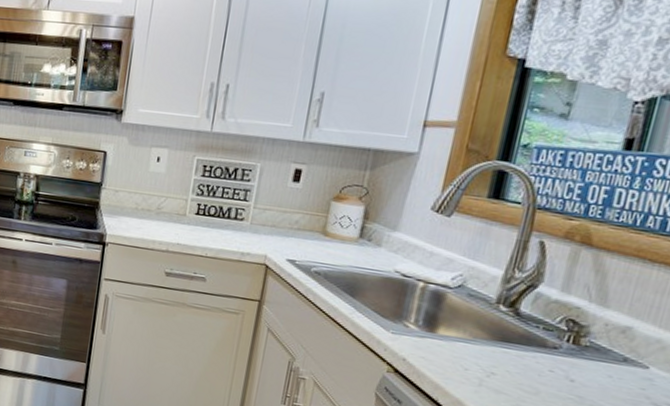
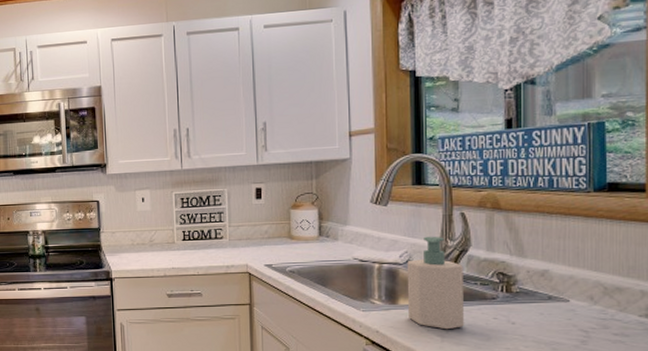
soap bottle: none [446,261,527,374] -> present [407,236,464,330]

